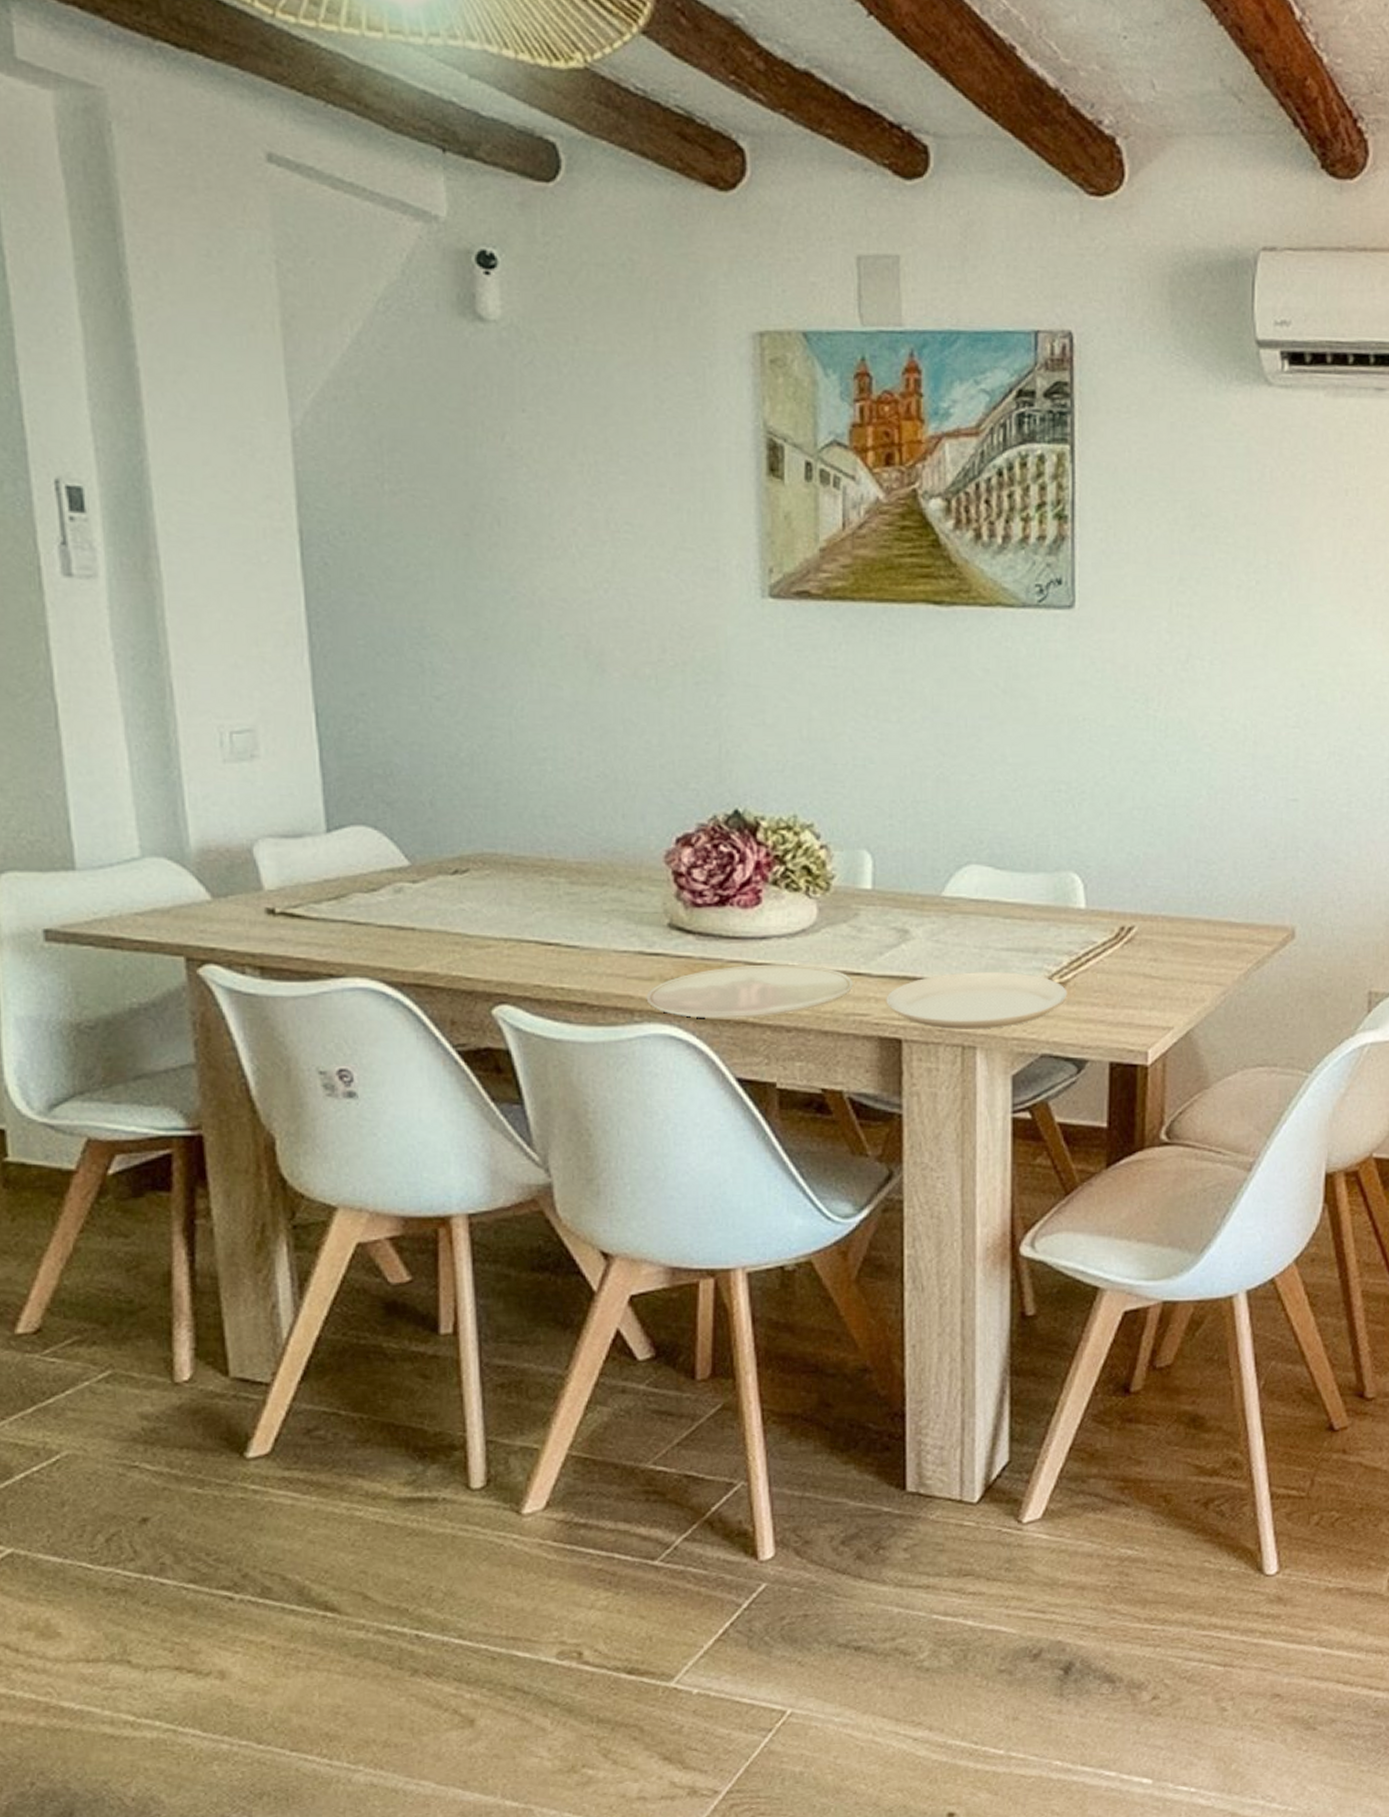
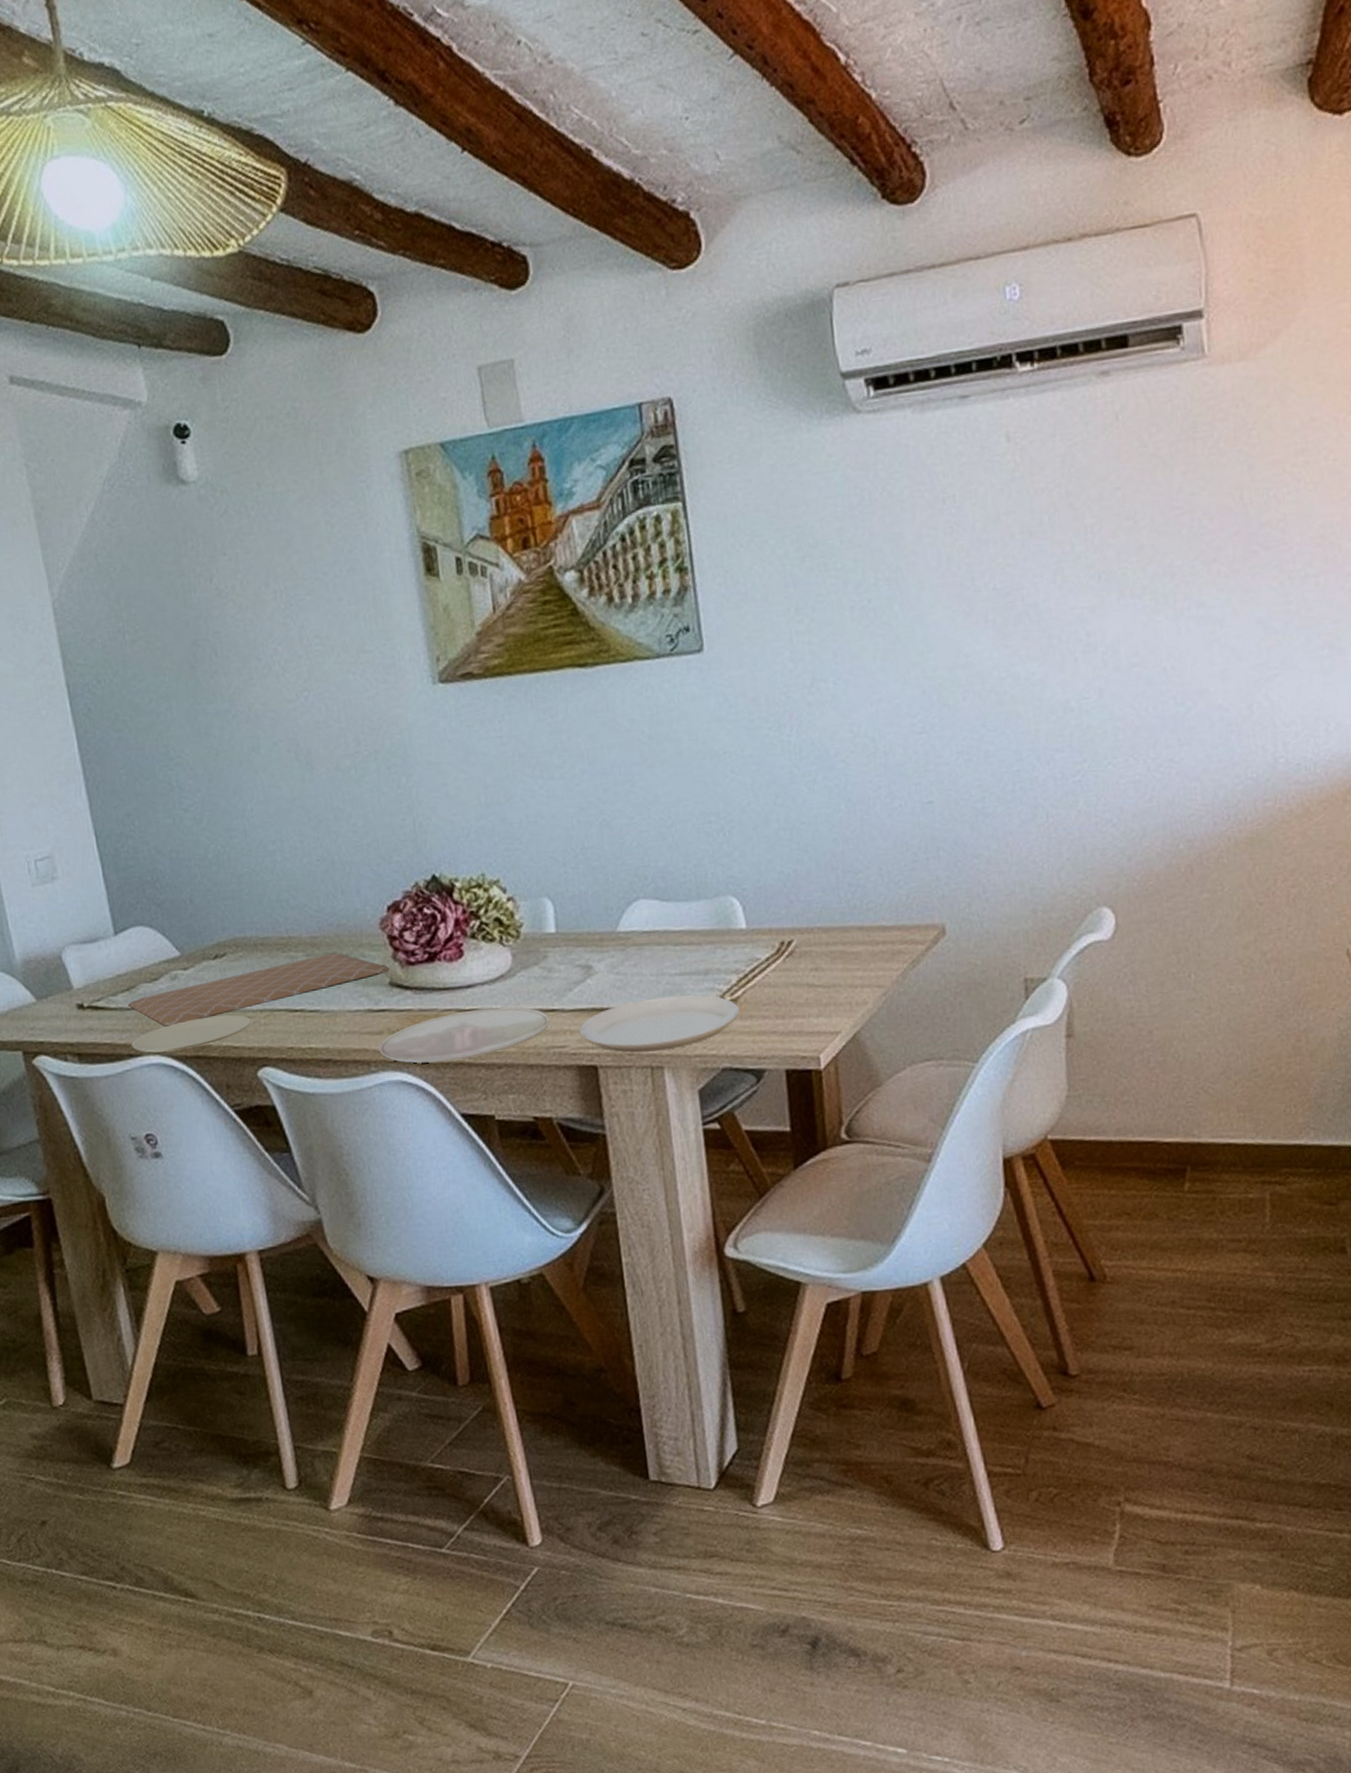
plate: none [332,940,492,975] -> present [131,1015,252,1053]
placemat: none [335,883,671,946] -> present [128,952,390,1027]

